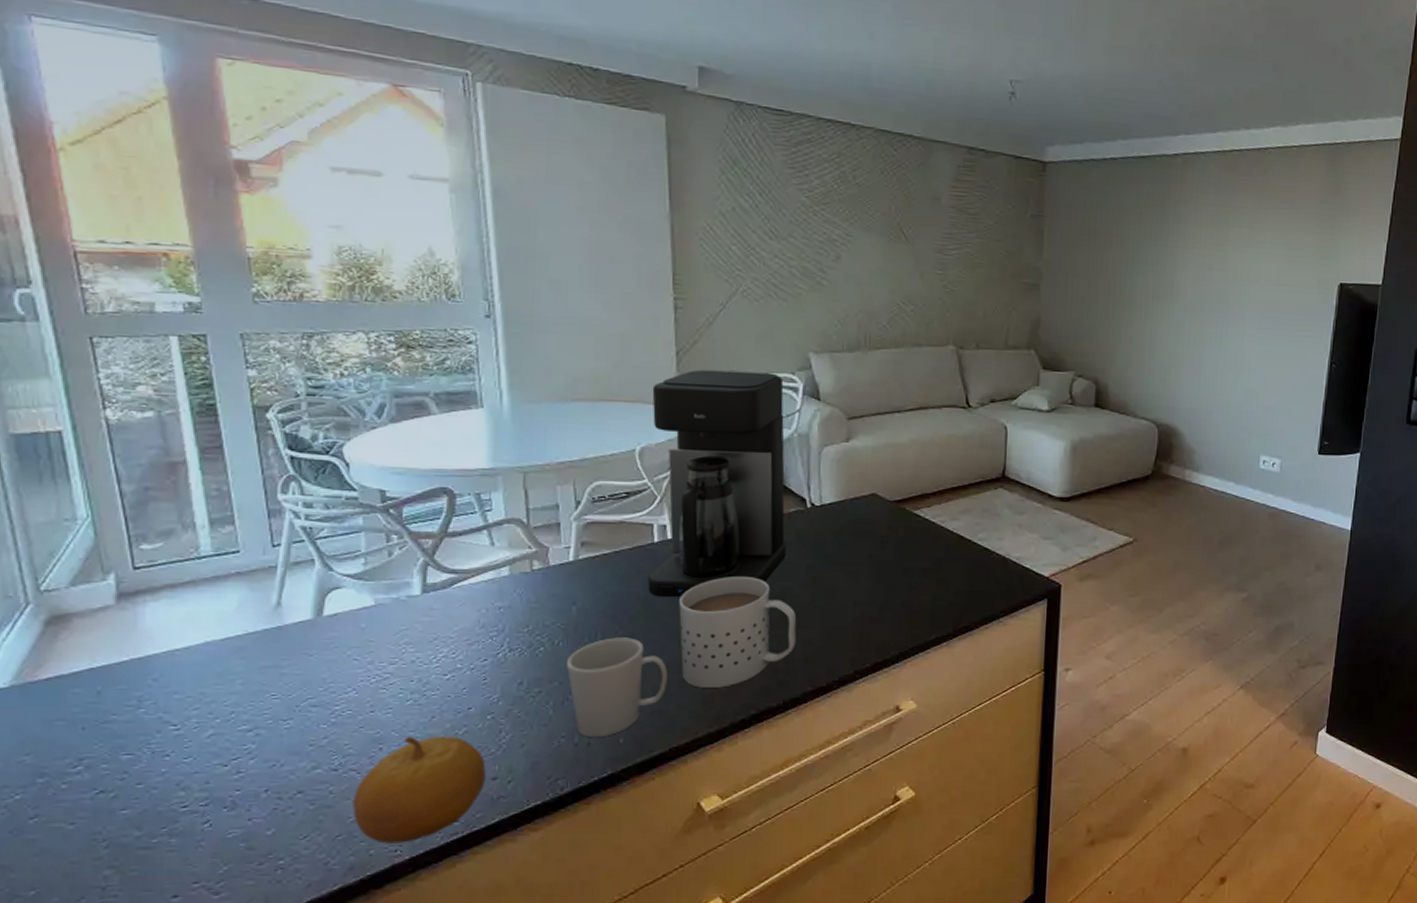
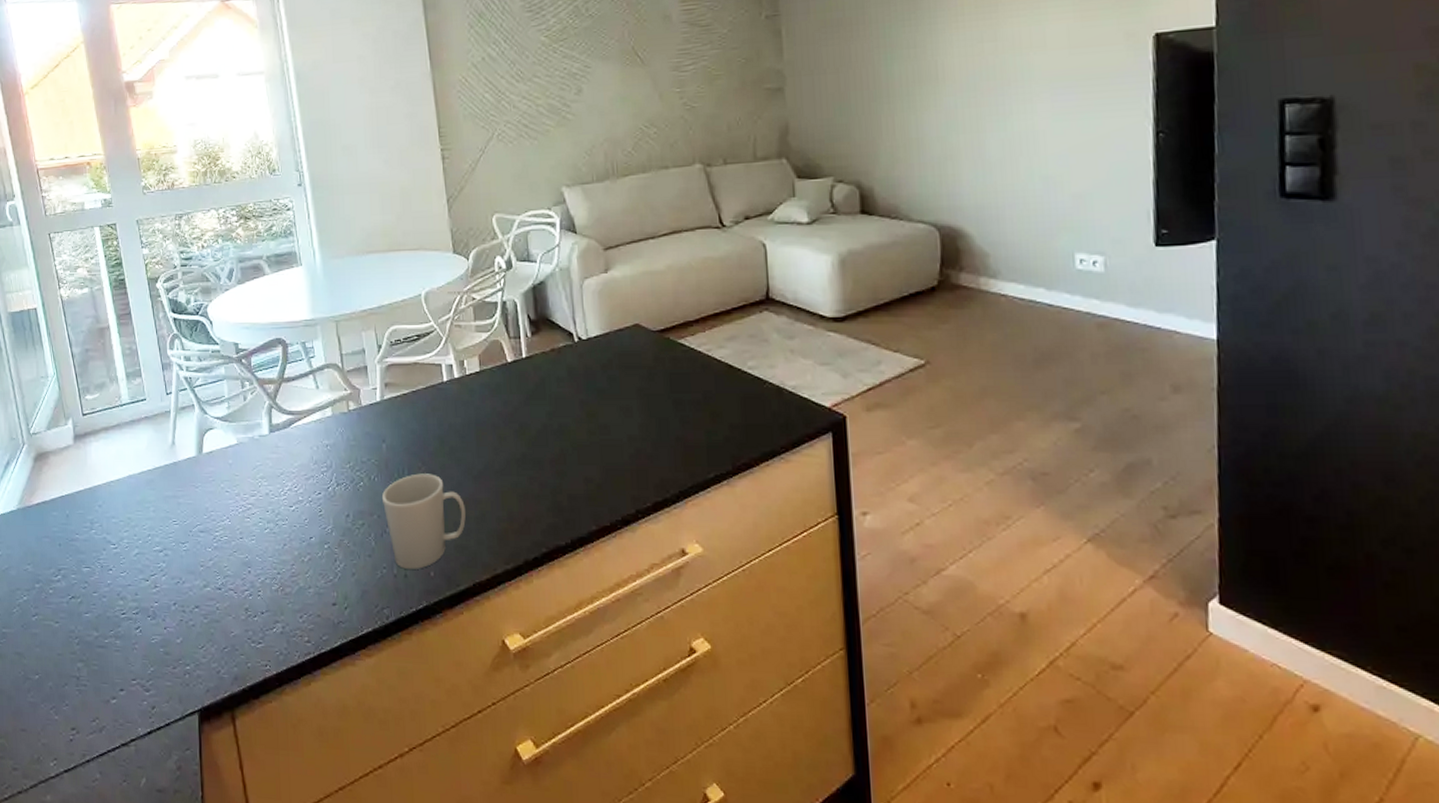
fruit: present [353,737,486,844] -> none [233,562,328,659]
coffee maker: present [648,369,787,598] -> none [430,211,560,435]
mug: present [679,575,797,688] -> none [469,412,577,525]

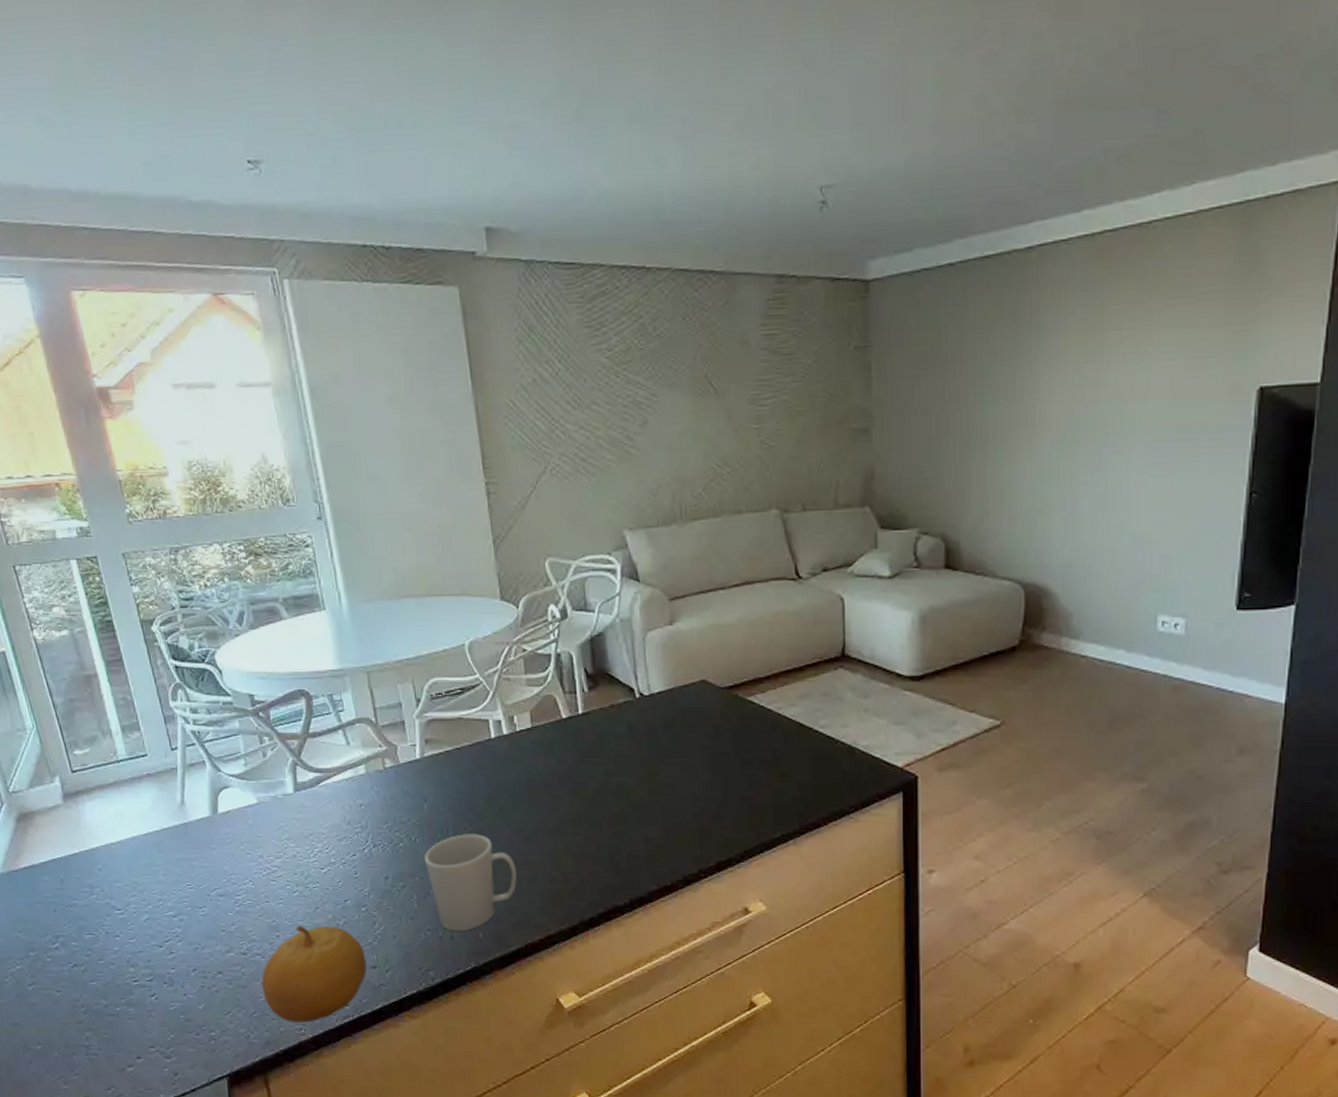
fruit: none [233,562,328,659] -> present [261,926,367,1023]

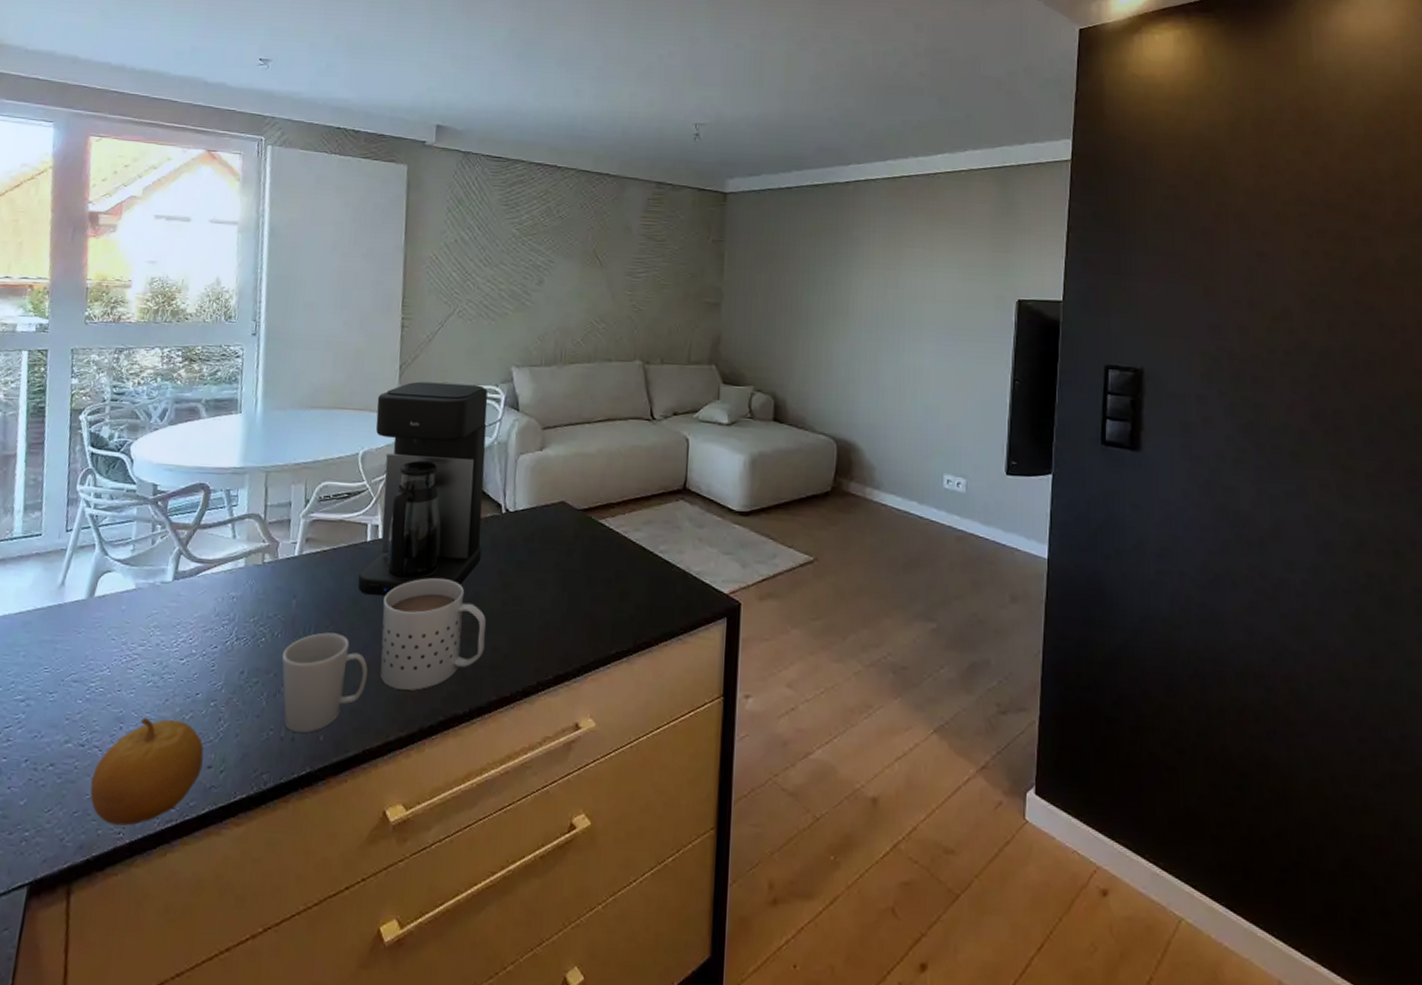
coffee maker: none [474,555,619,794] -> present [357,381,488,597]
mug: none [520,771,637,885] -> present [379,577,487,691]

